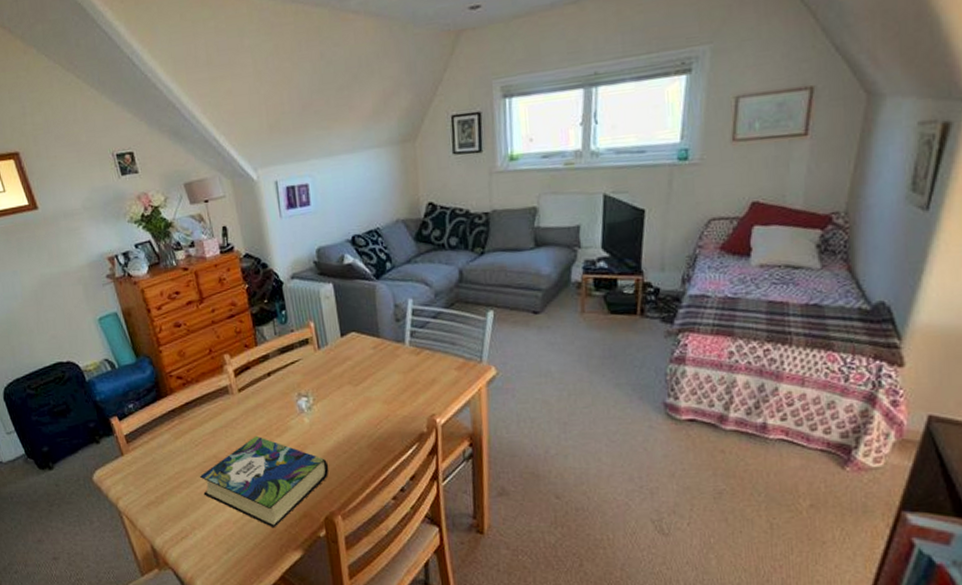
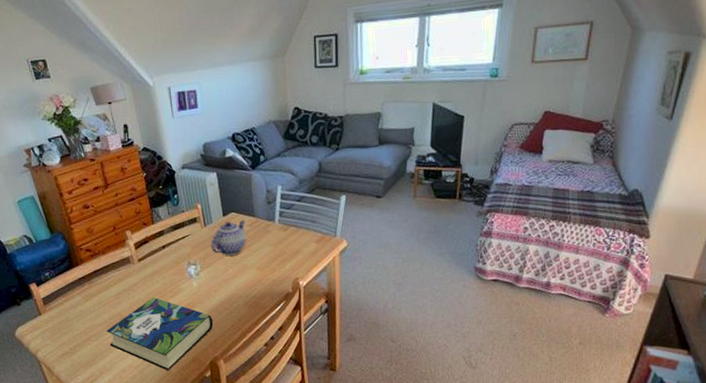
teapot: none [325,341,369,385] -> present [210,220,246,256]

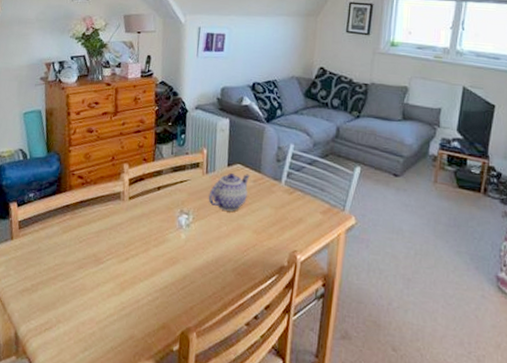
book: present [107,297,214,370] -> none [76,242,195,334]

